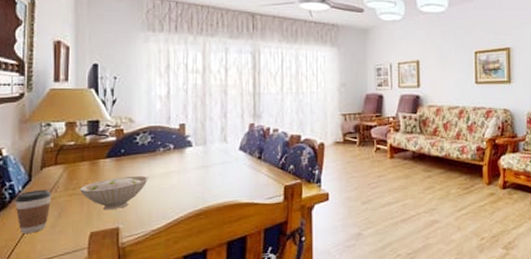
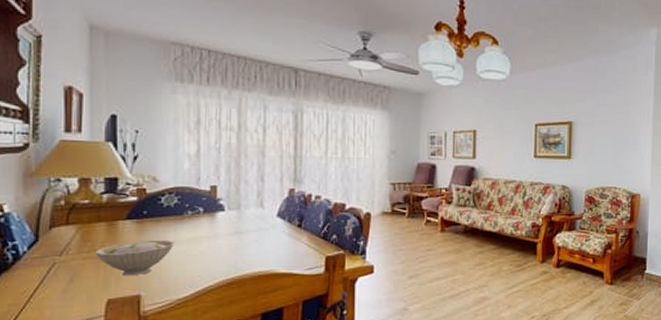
coffee cup: present [15,190,52,233] -> none [19,252,63,298]

